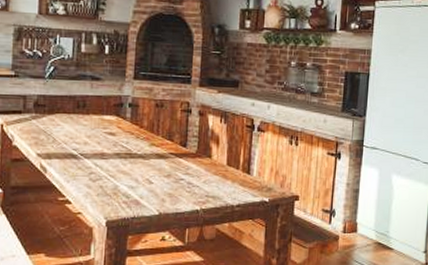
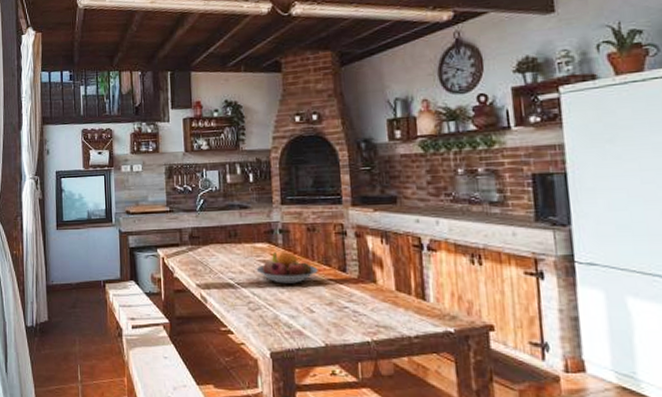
fruit bowl: none [101,125,161,156] -> present [256,252,318,284]

